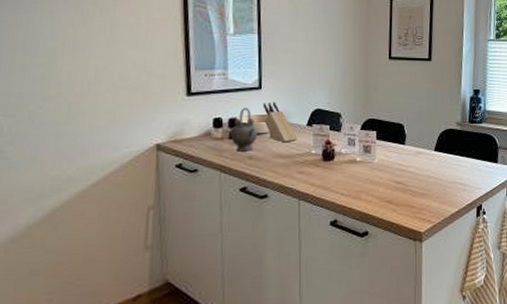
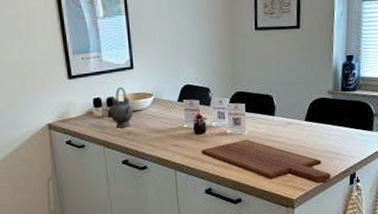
knife block: present [263,101,298,143] -> none [136,80,171,119]
cutting board: none [328,168,459,216] -> present [201,139,331,184]

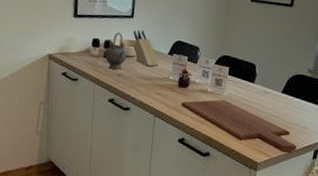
knife block: none [136,80,171,119] -> present [132,30,160,67]

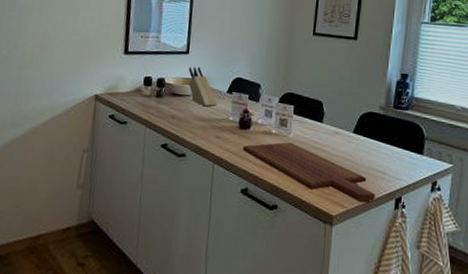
teapot: present [105,33,127,70] -> none [158,70,182,111]

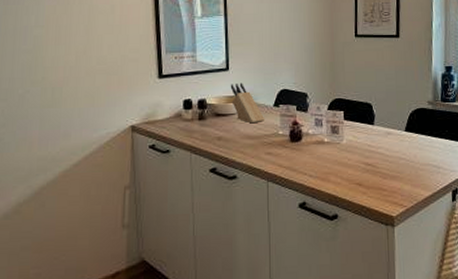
cutting board: present [242,142,375,204] -> none [296,149,433,200]

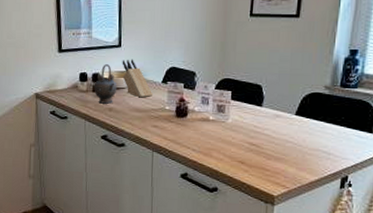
teapot: none [200,89,226,133] -> present [94,64,117,104]

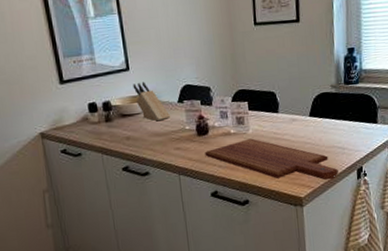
teapot: present [94,64,117,104] -> none [106,90,132,134]
cutting board: none [180,127,319,184] -> present [205,138,338,180]

